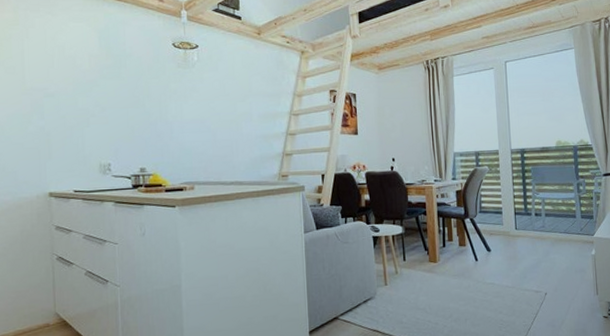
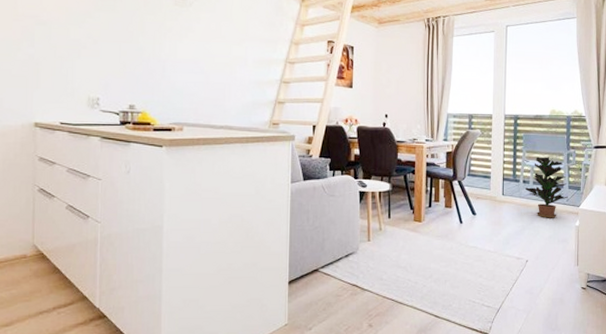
potted plant: none [537,188,582,250] -> present [524,157,568,218]

